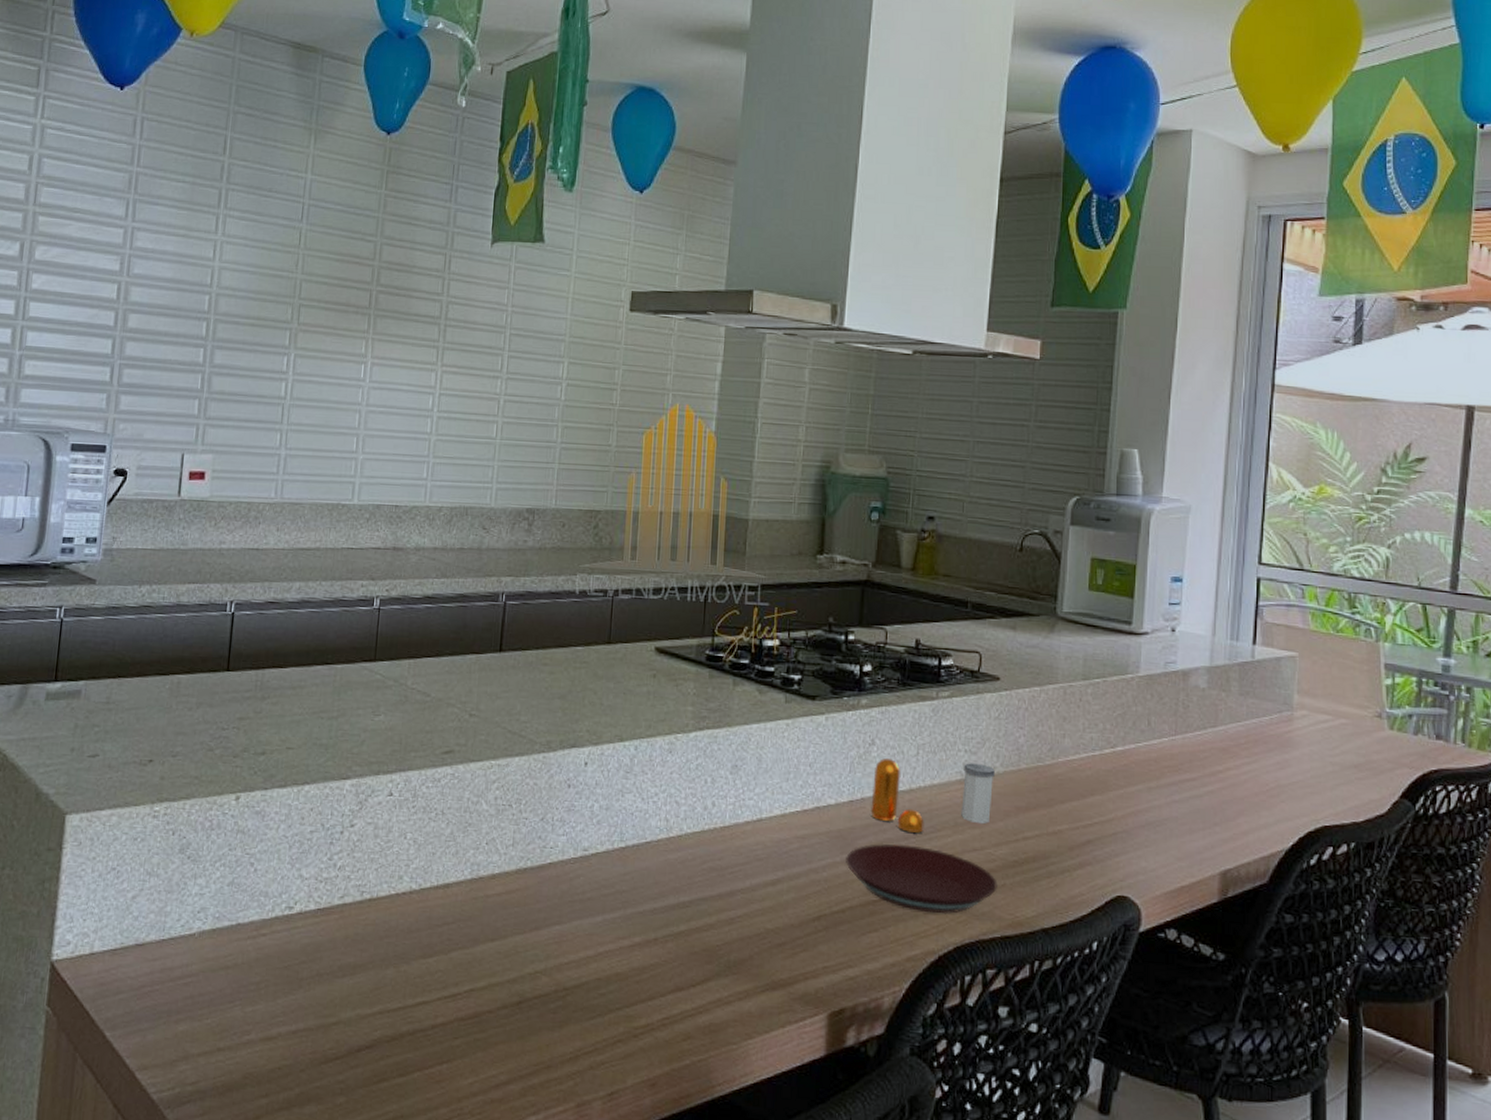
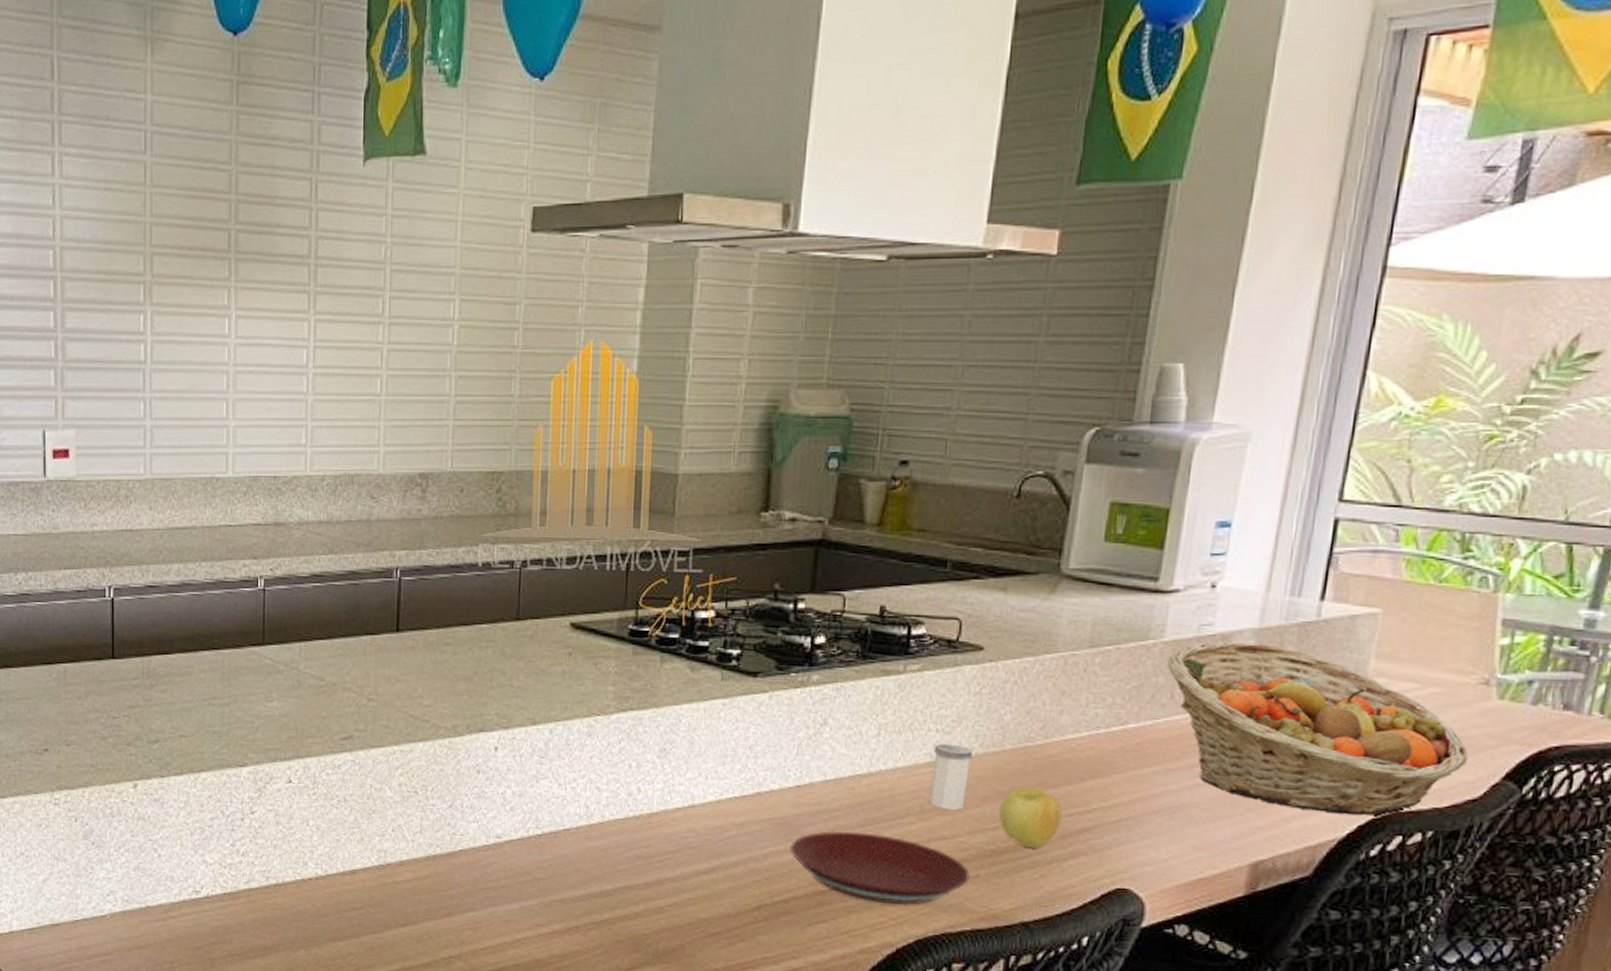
pepper shaker: present [871,758,924,833] -> none [821,740,884,820]
apple: none [1019,802,1070,859] -> present [999,786,1062,848]
fruit basket: none [1144,677,1374,829] -> present [1167,641,1469,816]

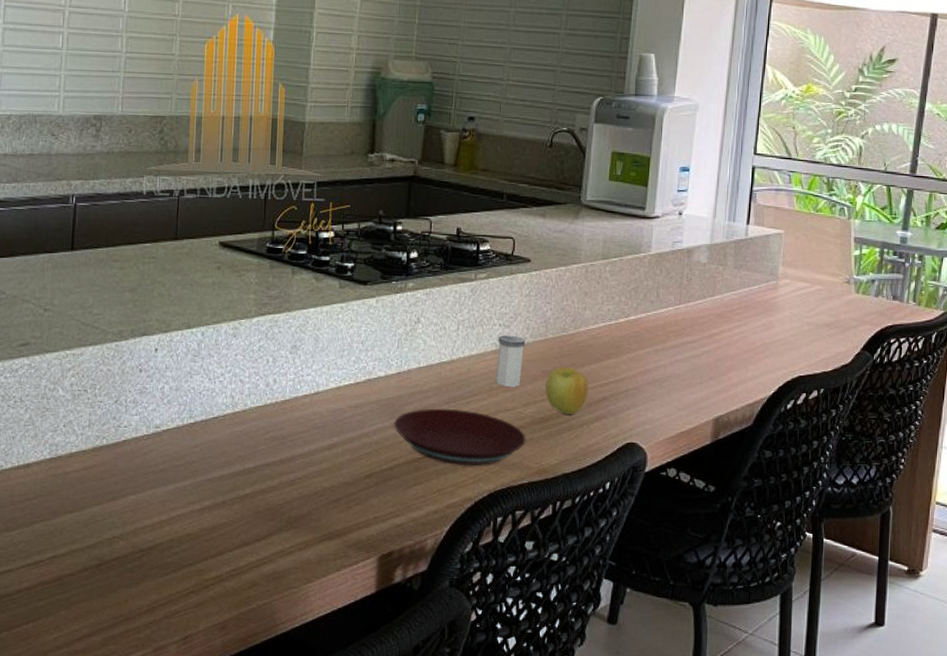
fruit basket: present [1167,641,1469,816] -> none [654,254,841,380]

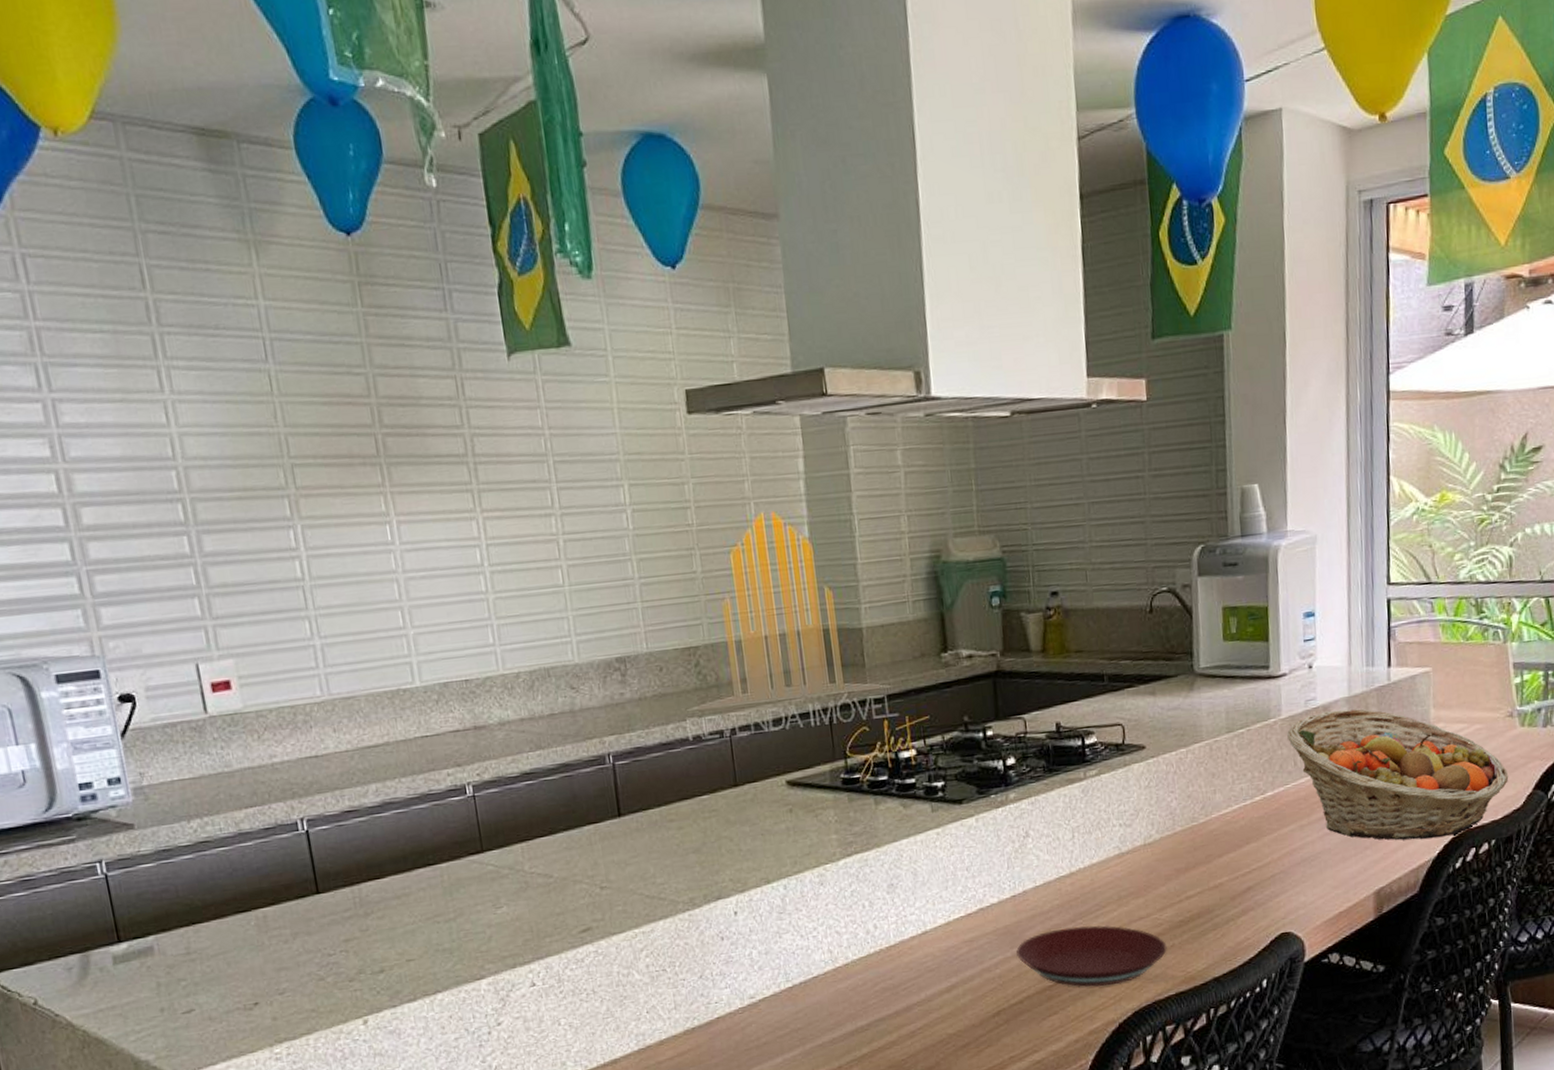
salt shaker: present [495,335,525,388] -> none [1120,834,1152,893]
apple: present [545,366,589,414] -> none [1180,859,1230,913]
fruit basket: none [654,254,841,380] -> present [1287,708,1509,840]

